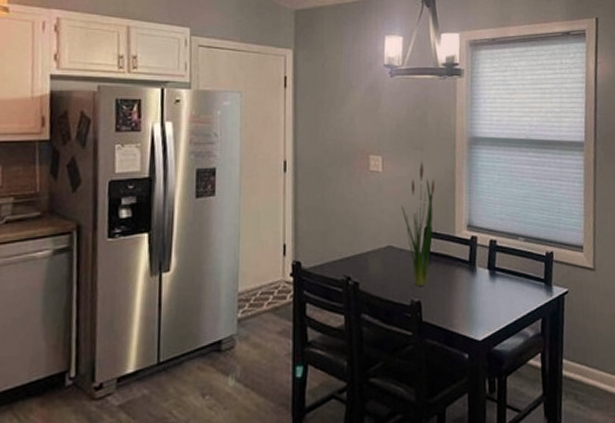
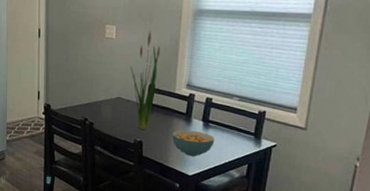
cereal bowl: none [455,281,504,315] -> present [172,130,215,156]

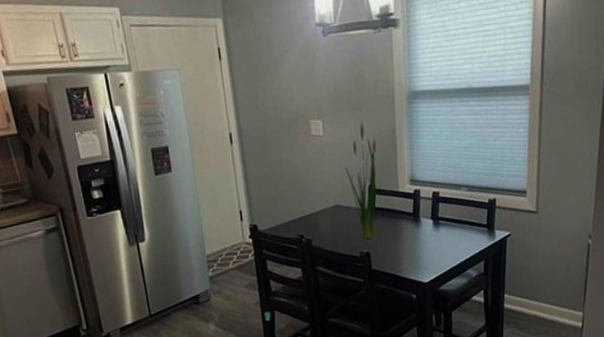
cereal bowl: present [172,130,215,156] -> none [401,231,447,261]

